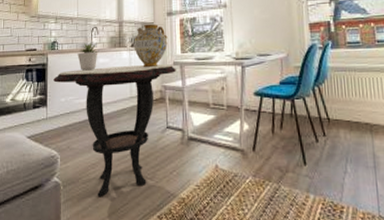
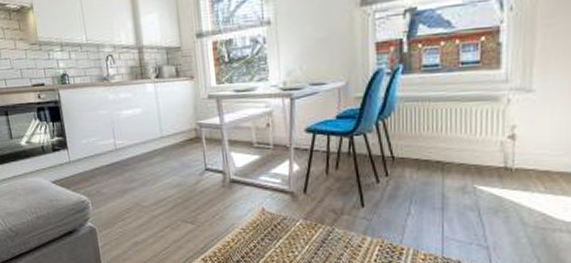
side table: present [53,64,176,196] -> none [70,98,212,240]
potted plant: present [77,43,99,71] -> none [93,75,119,108]
ceramic jug: present [134,24,168,68] -> none [158,49,200,103]

